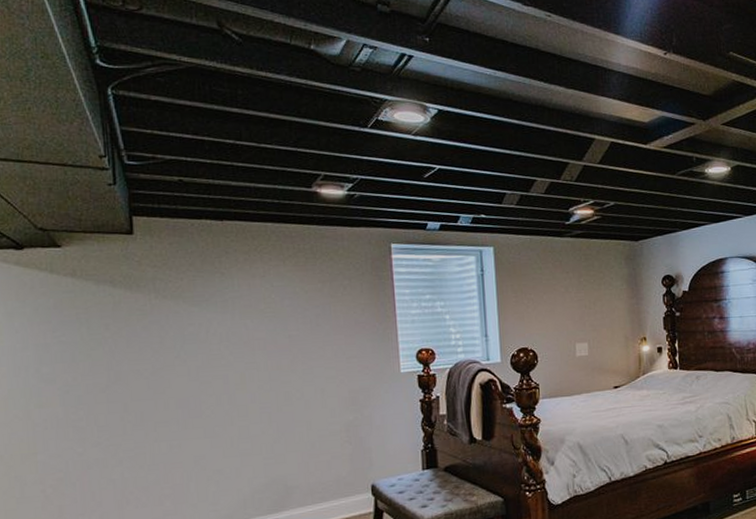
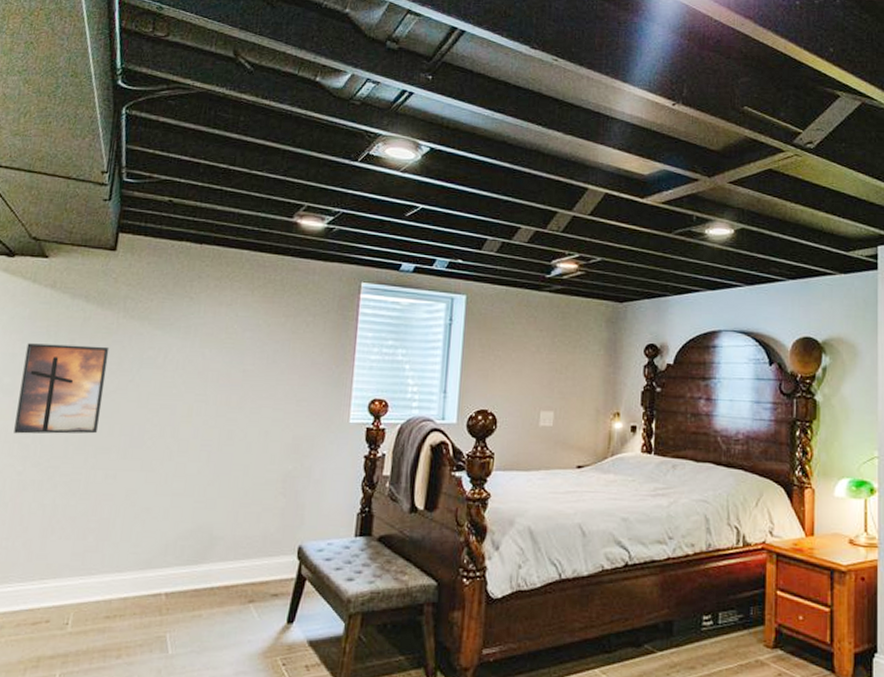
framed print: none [59,327,153,419] -> present [14,343,110,434]

